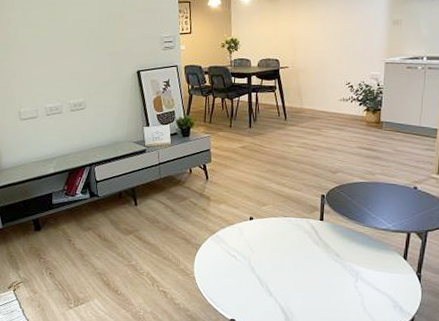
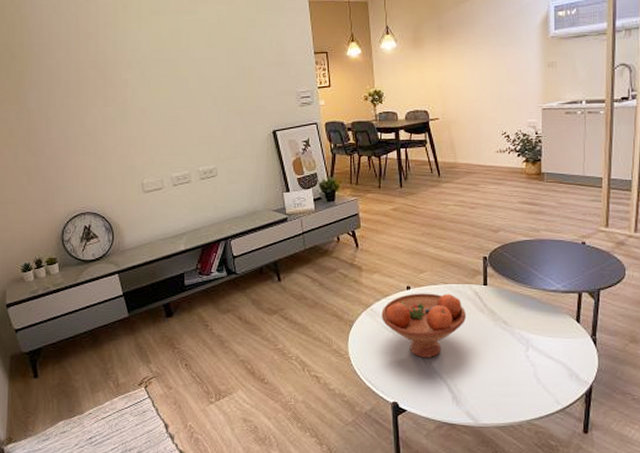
fruit bowl: none [225,223,302,282] -> present [381,293,466,358]

